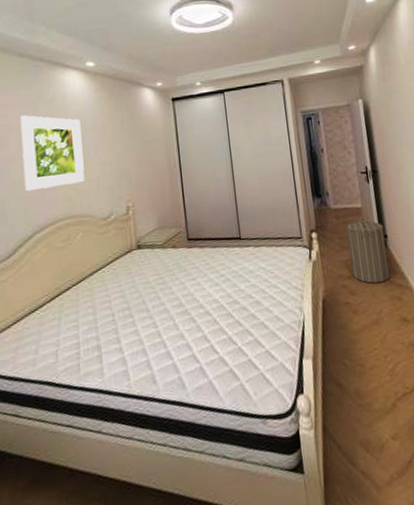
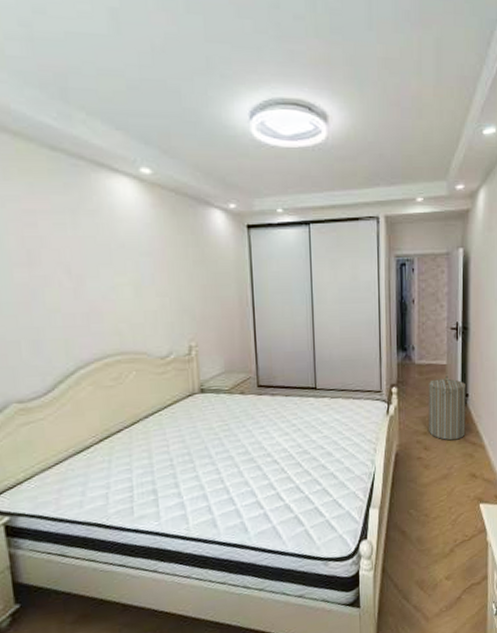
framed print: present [20,115,85,192] -> none [55,227,139,321]

